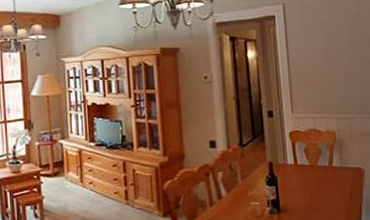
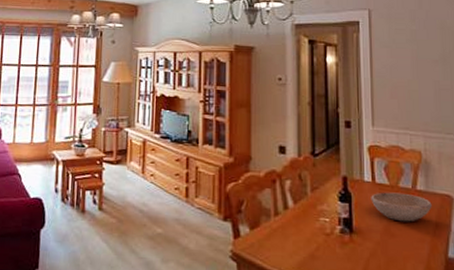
bowl: none [294,170,346,197] -> present [371,192,432,222]

